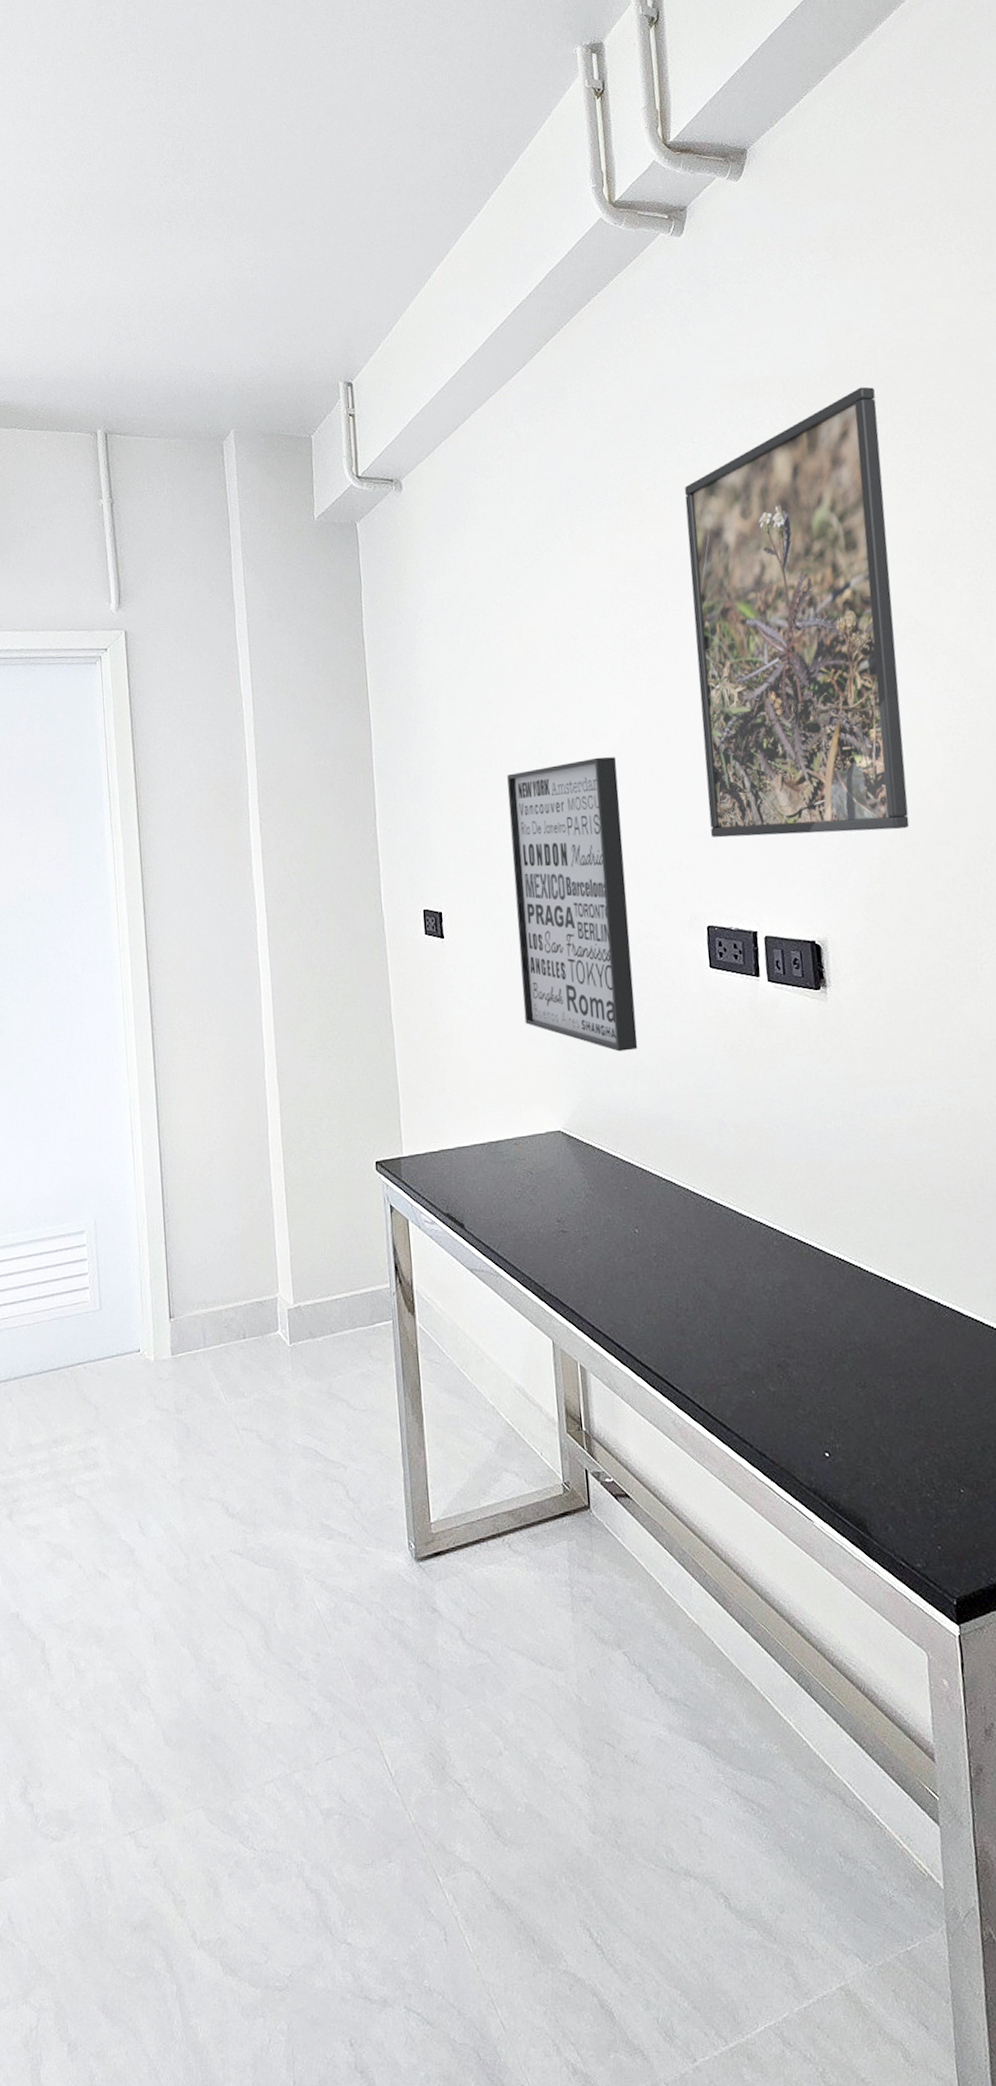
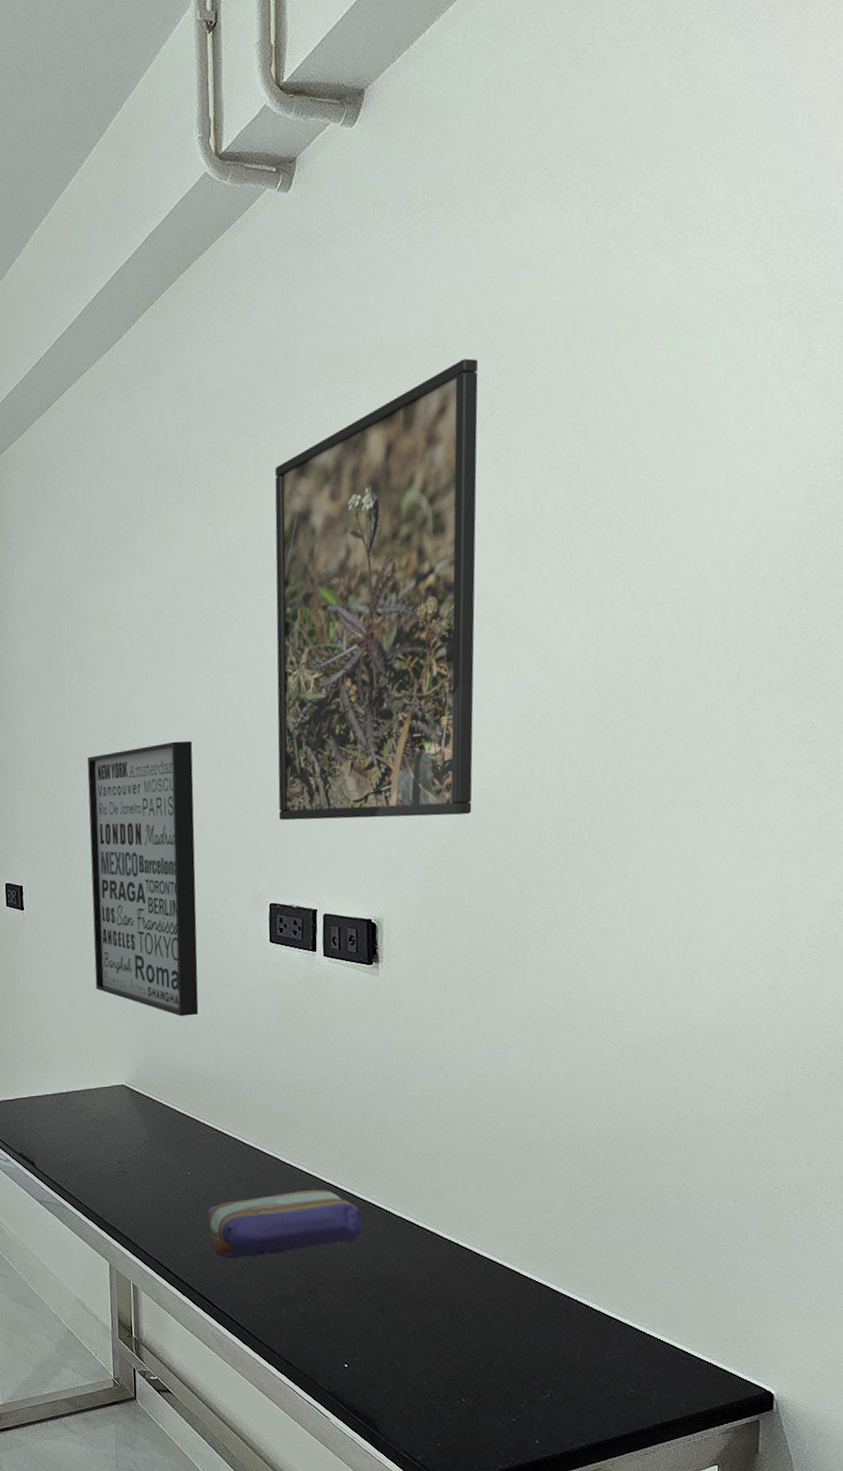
pencil case: none [660,1245,833,1330] -> present [208,1190,362,1259]

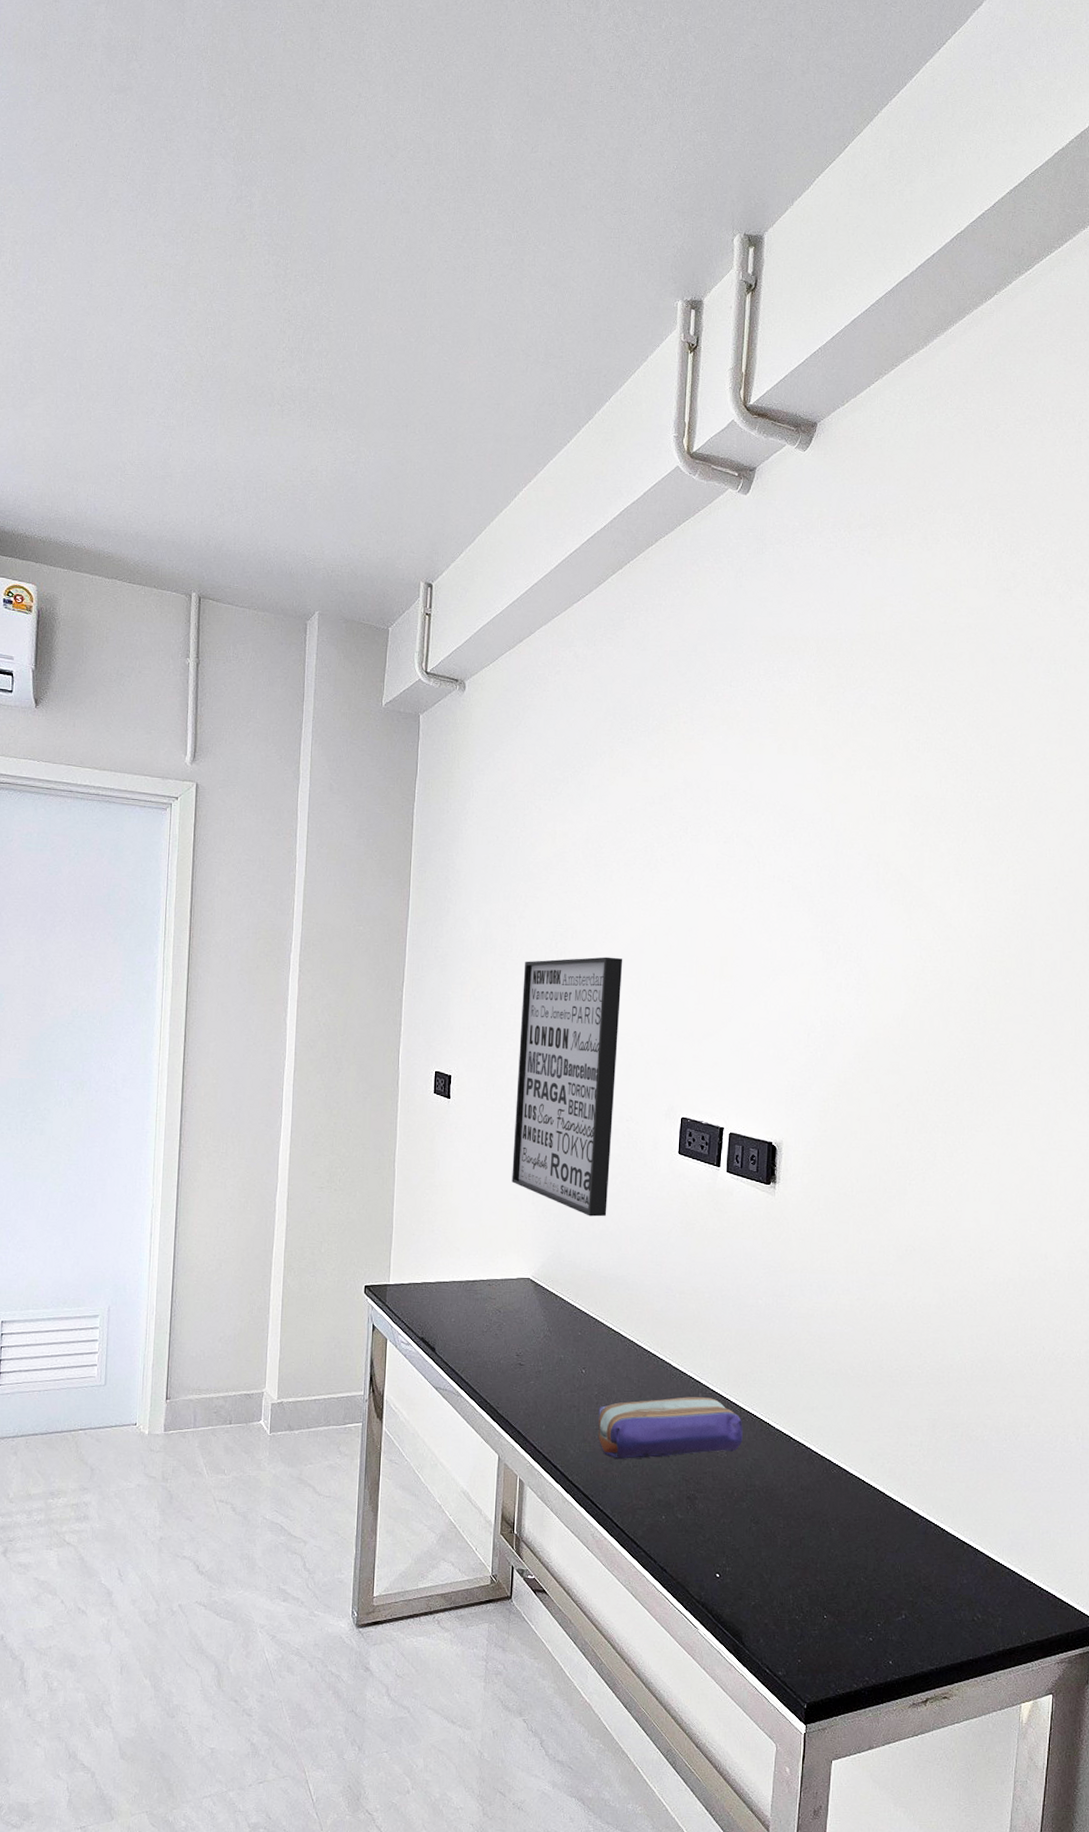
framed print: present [274,358,479,821] -> none [695,658,897,1056]

